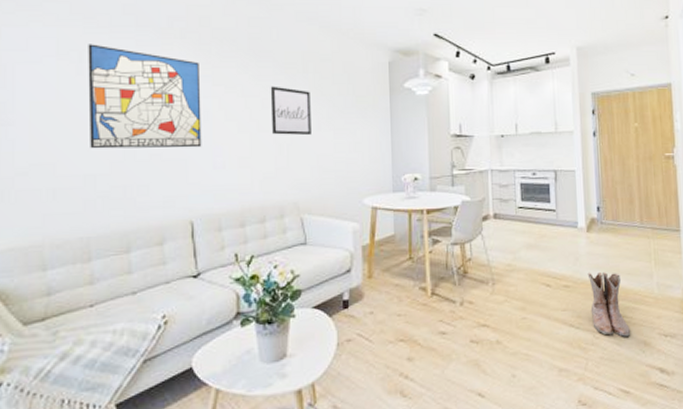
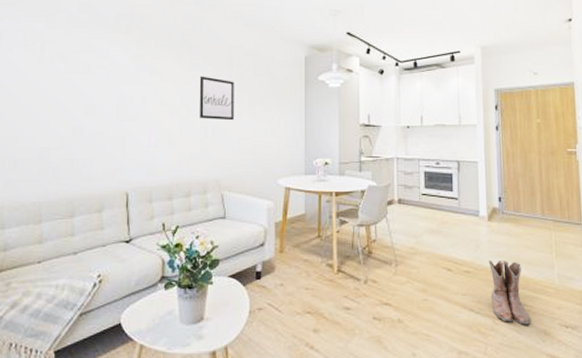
wall art: present [88,44,202,149] -> none [46,37,140,128]

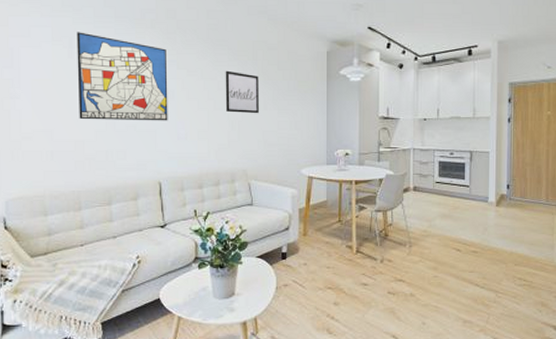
wall art: none [46,37,140,128] -> present [76,32,168,121]
boots: present [488,259,530,325] -> none [494,241,529,298]

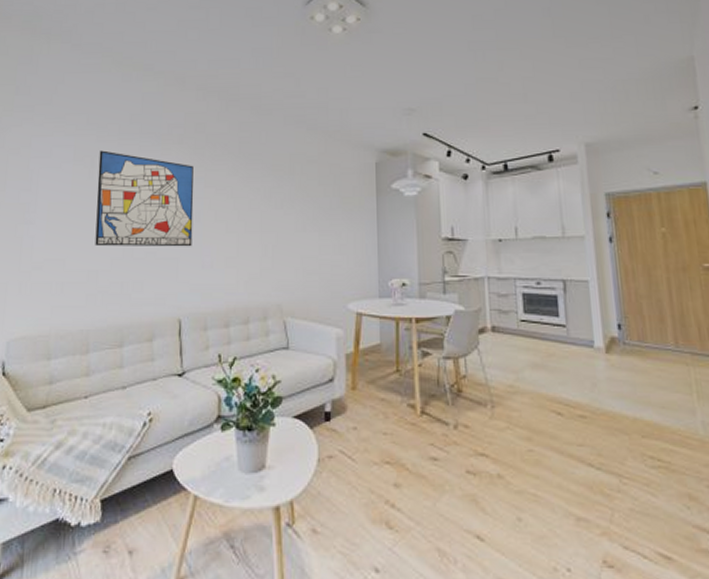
wall art: present [225,70,259,114] -> none [257,187,296,237]

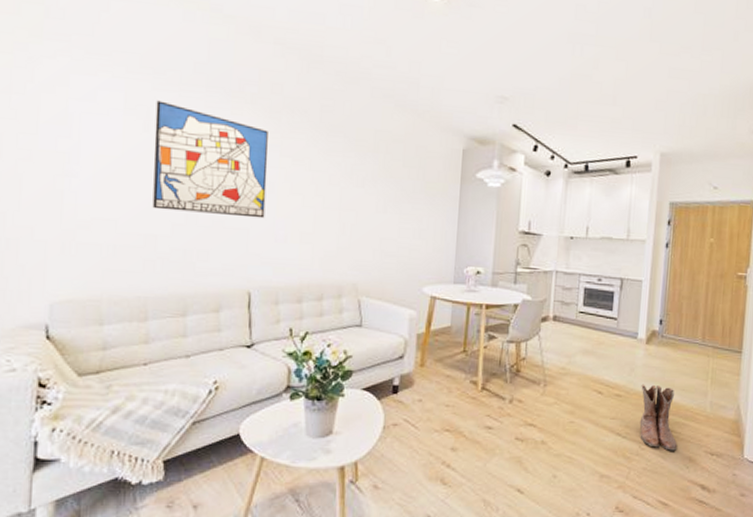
boots: none [608,401,669,486] -> present [639,384,677,451]

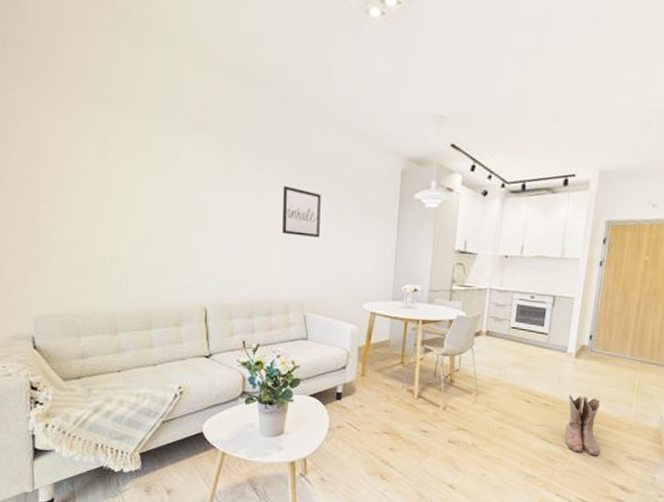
wall art: present [152,100,268,219] -> none [111,128,217,240]
wall art: none [337,162,379,218] -> present [282,185,321,238]

